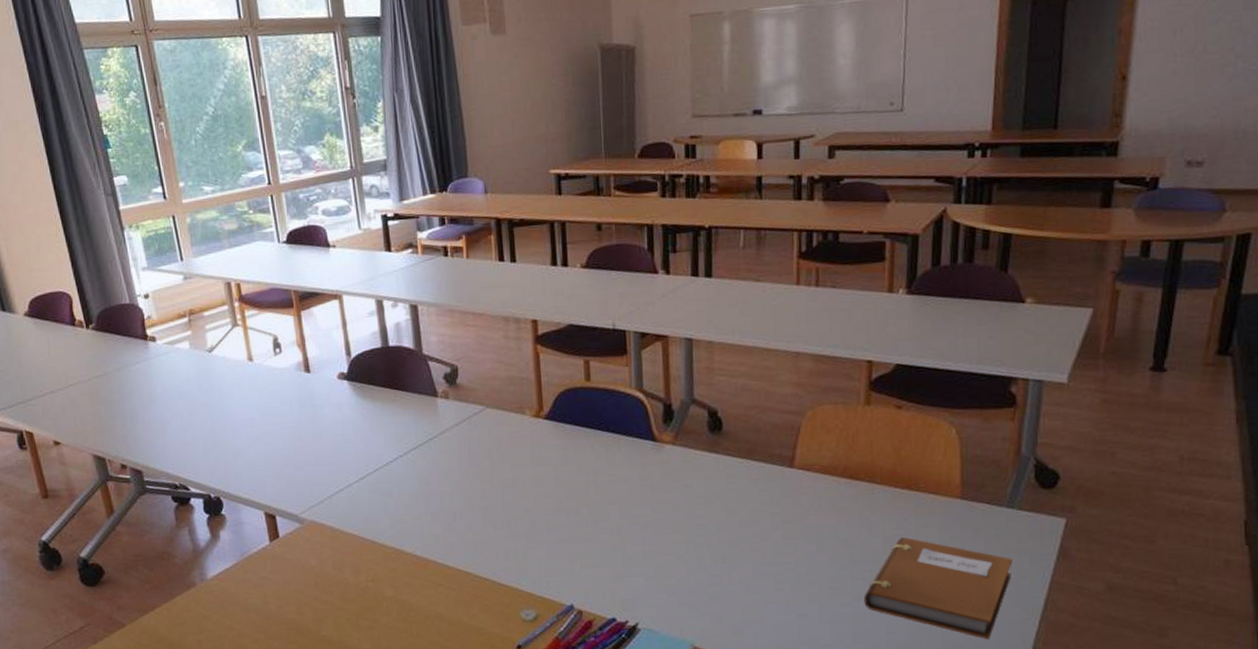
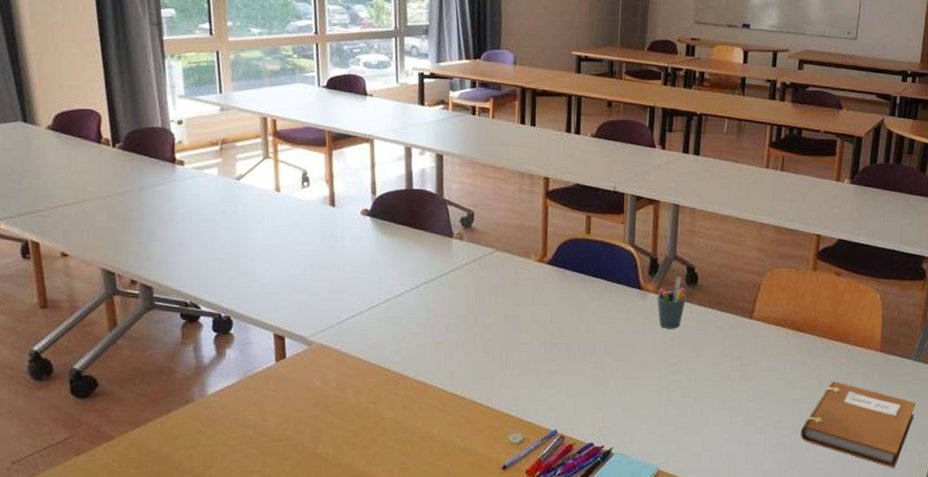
pen holder: none [675,423,711,485] -> present [657,277,686,329]

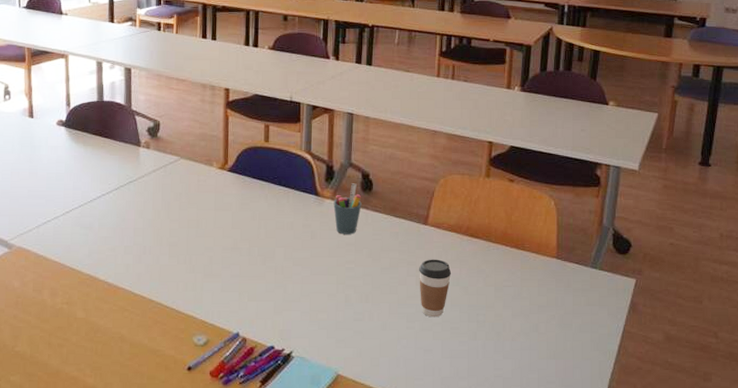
coffee cup: none [743,353,776,412] -> present [419,259,452,318]
notebook: present [800,382,916,469] -> none [478,288,594,378]

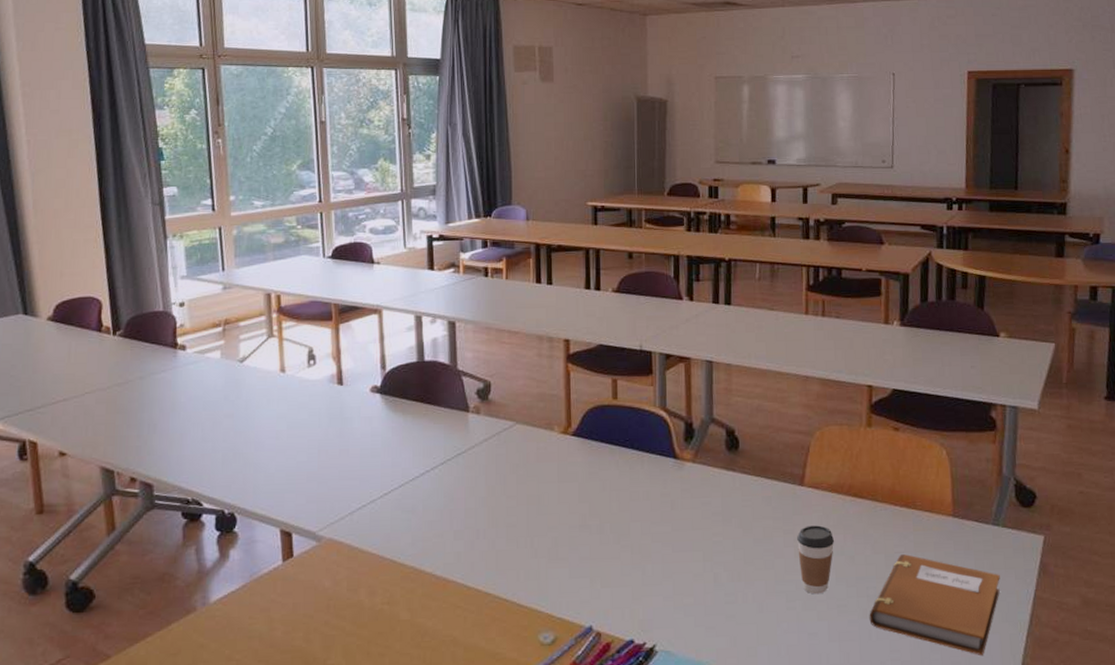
pen holder: present [333,183,362,234] -> none [695,442,728,502]
notebook: none [478,288,594,378] -> present [869,554,1000,656]

